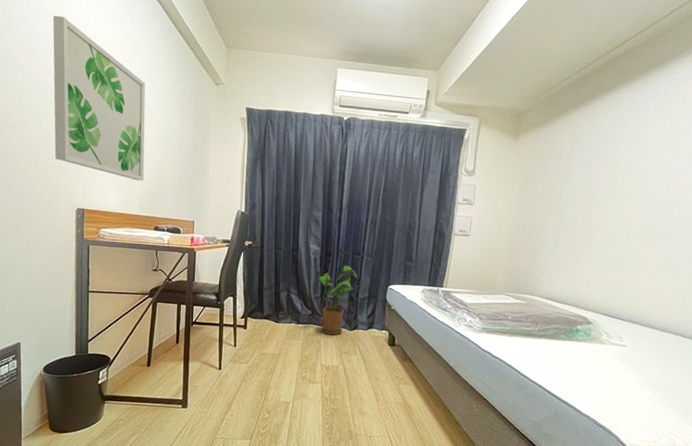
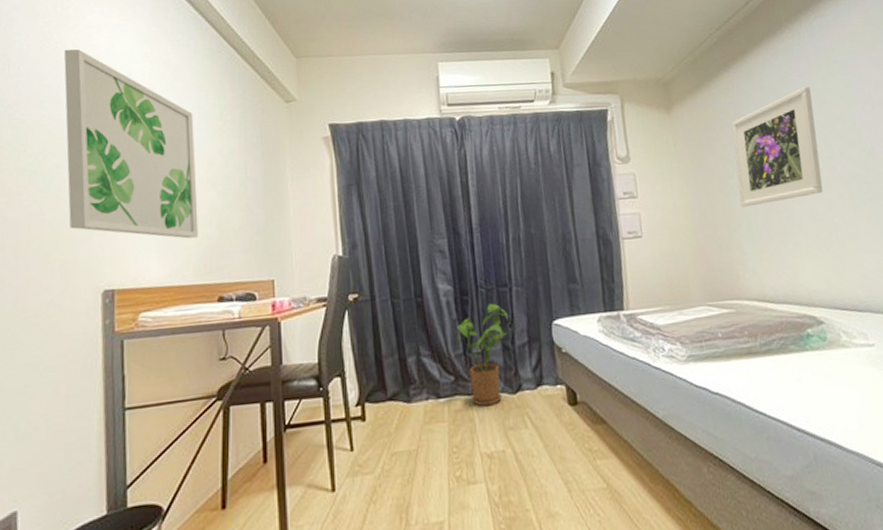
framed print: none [554,135,641,227] -> present [731,87,823,207]

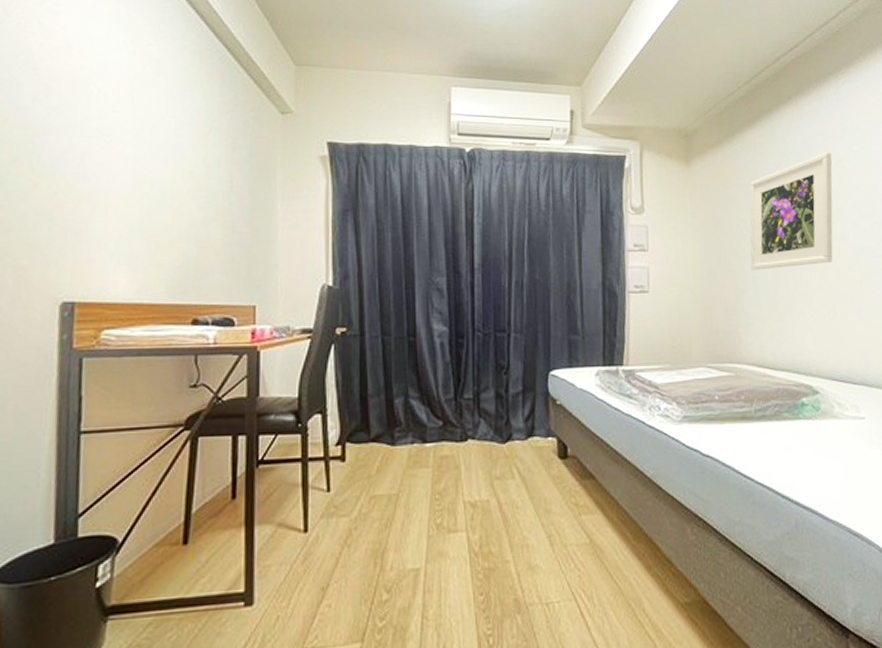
wall art: present [63,49,198,239] -> none [25,27,176,253]
house plant: present [456,303,508,407] -> none [448,348,504,454]

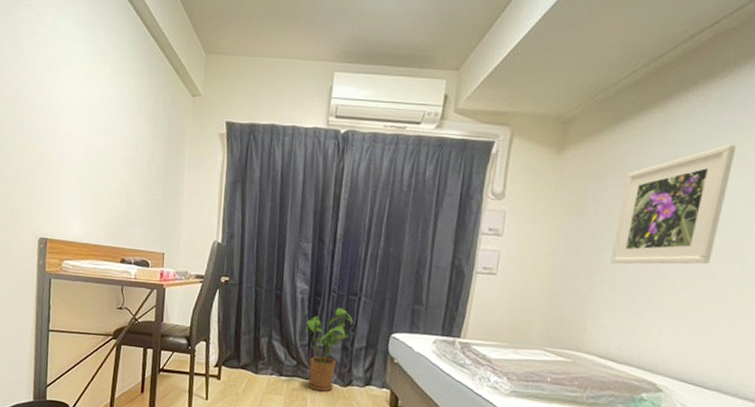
house plant: none [448,348,504,454] -> present [304,307,353,392]

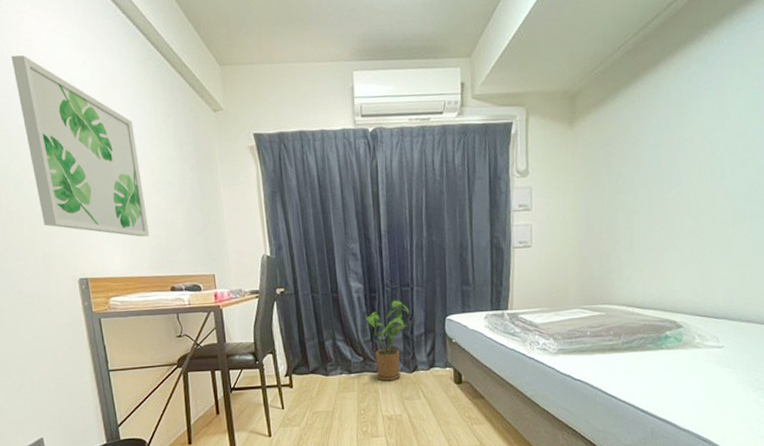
wall art: none [18,26,116,207] -> present [11,55,149,237]
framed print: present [610,145,736,265] -> none [626,100,717,222]

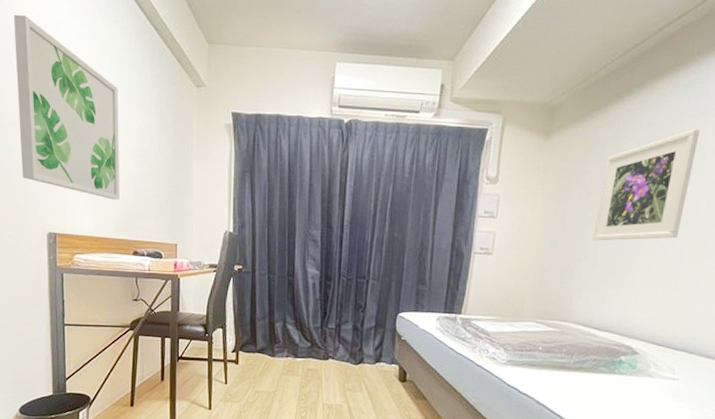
house plant: present [365,300,409,382] -> none [316,290,362,371]
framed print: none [626,100,717,222] -> present [592,129,700,241]

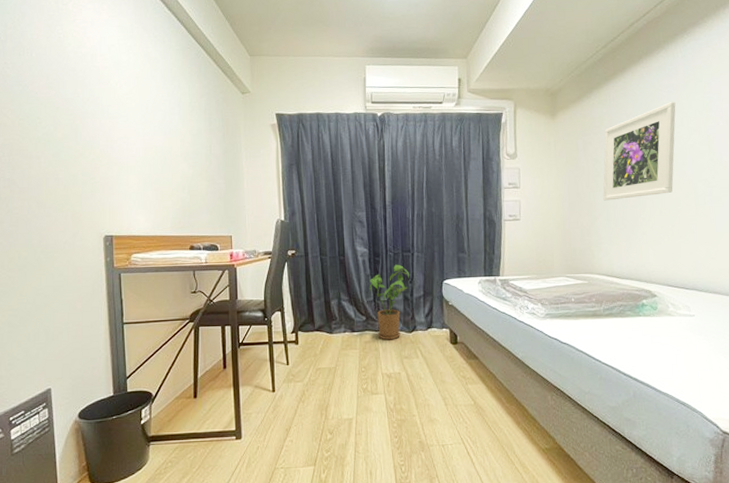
wall art: present [13,14,120,200] -> none [66,40,174,200]
house plant: none [316,290,362,371] -> present [369,264,409,340]

